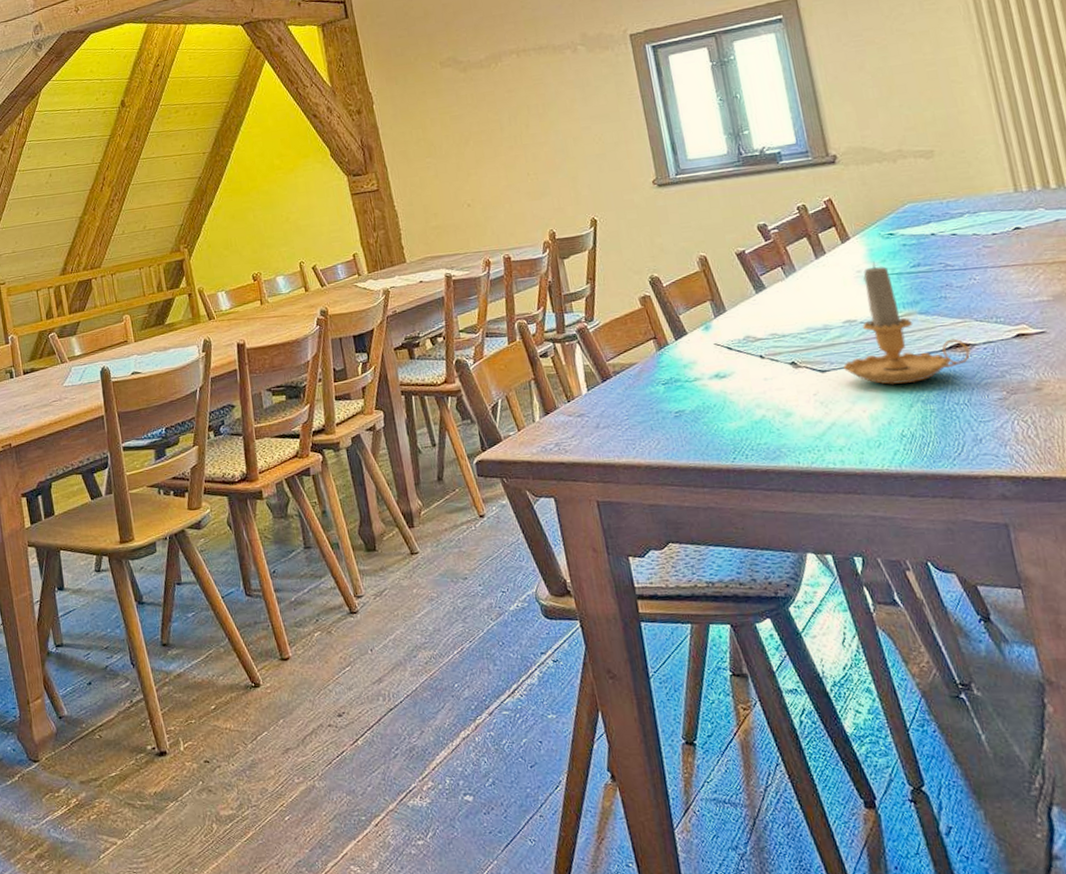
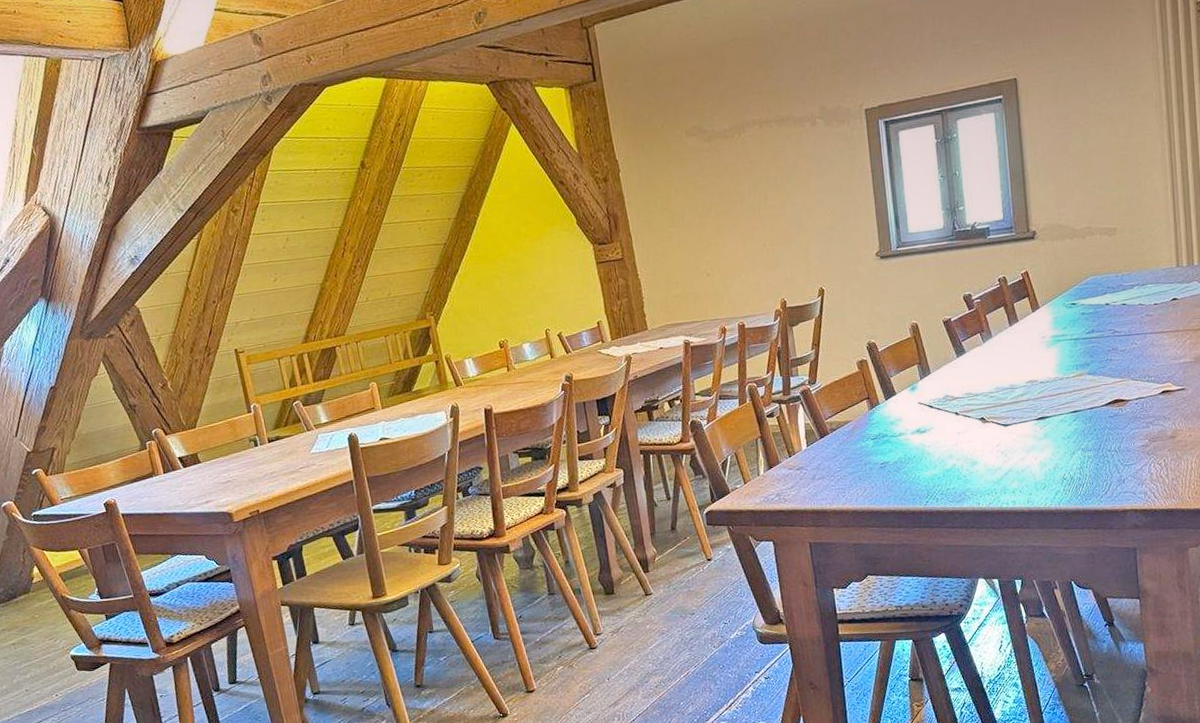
candle: present [843,261,970,385] -> none [1023,328,1124,436]

